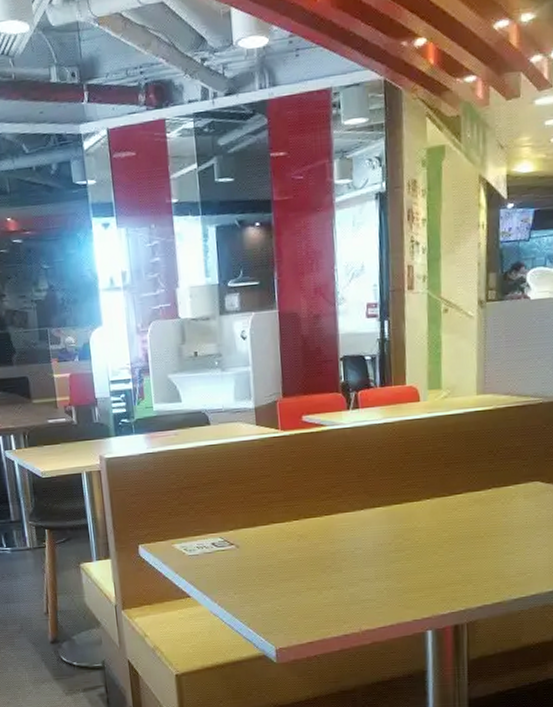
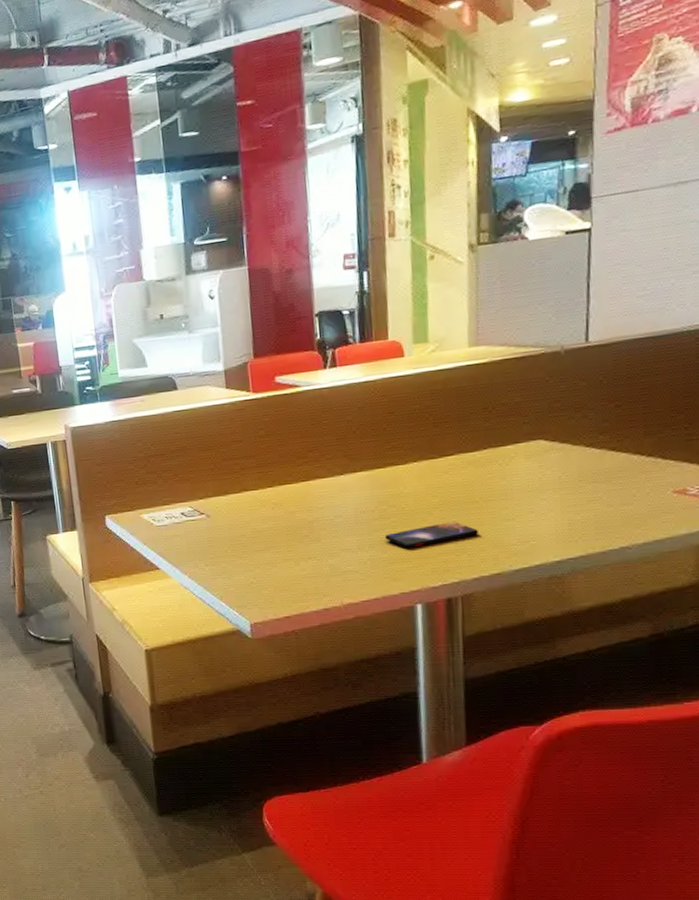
smartphone: none [400,554,483,579] -> present [384,521,478,549]

